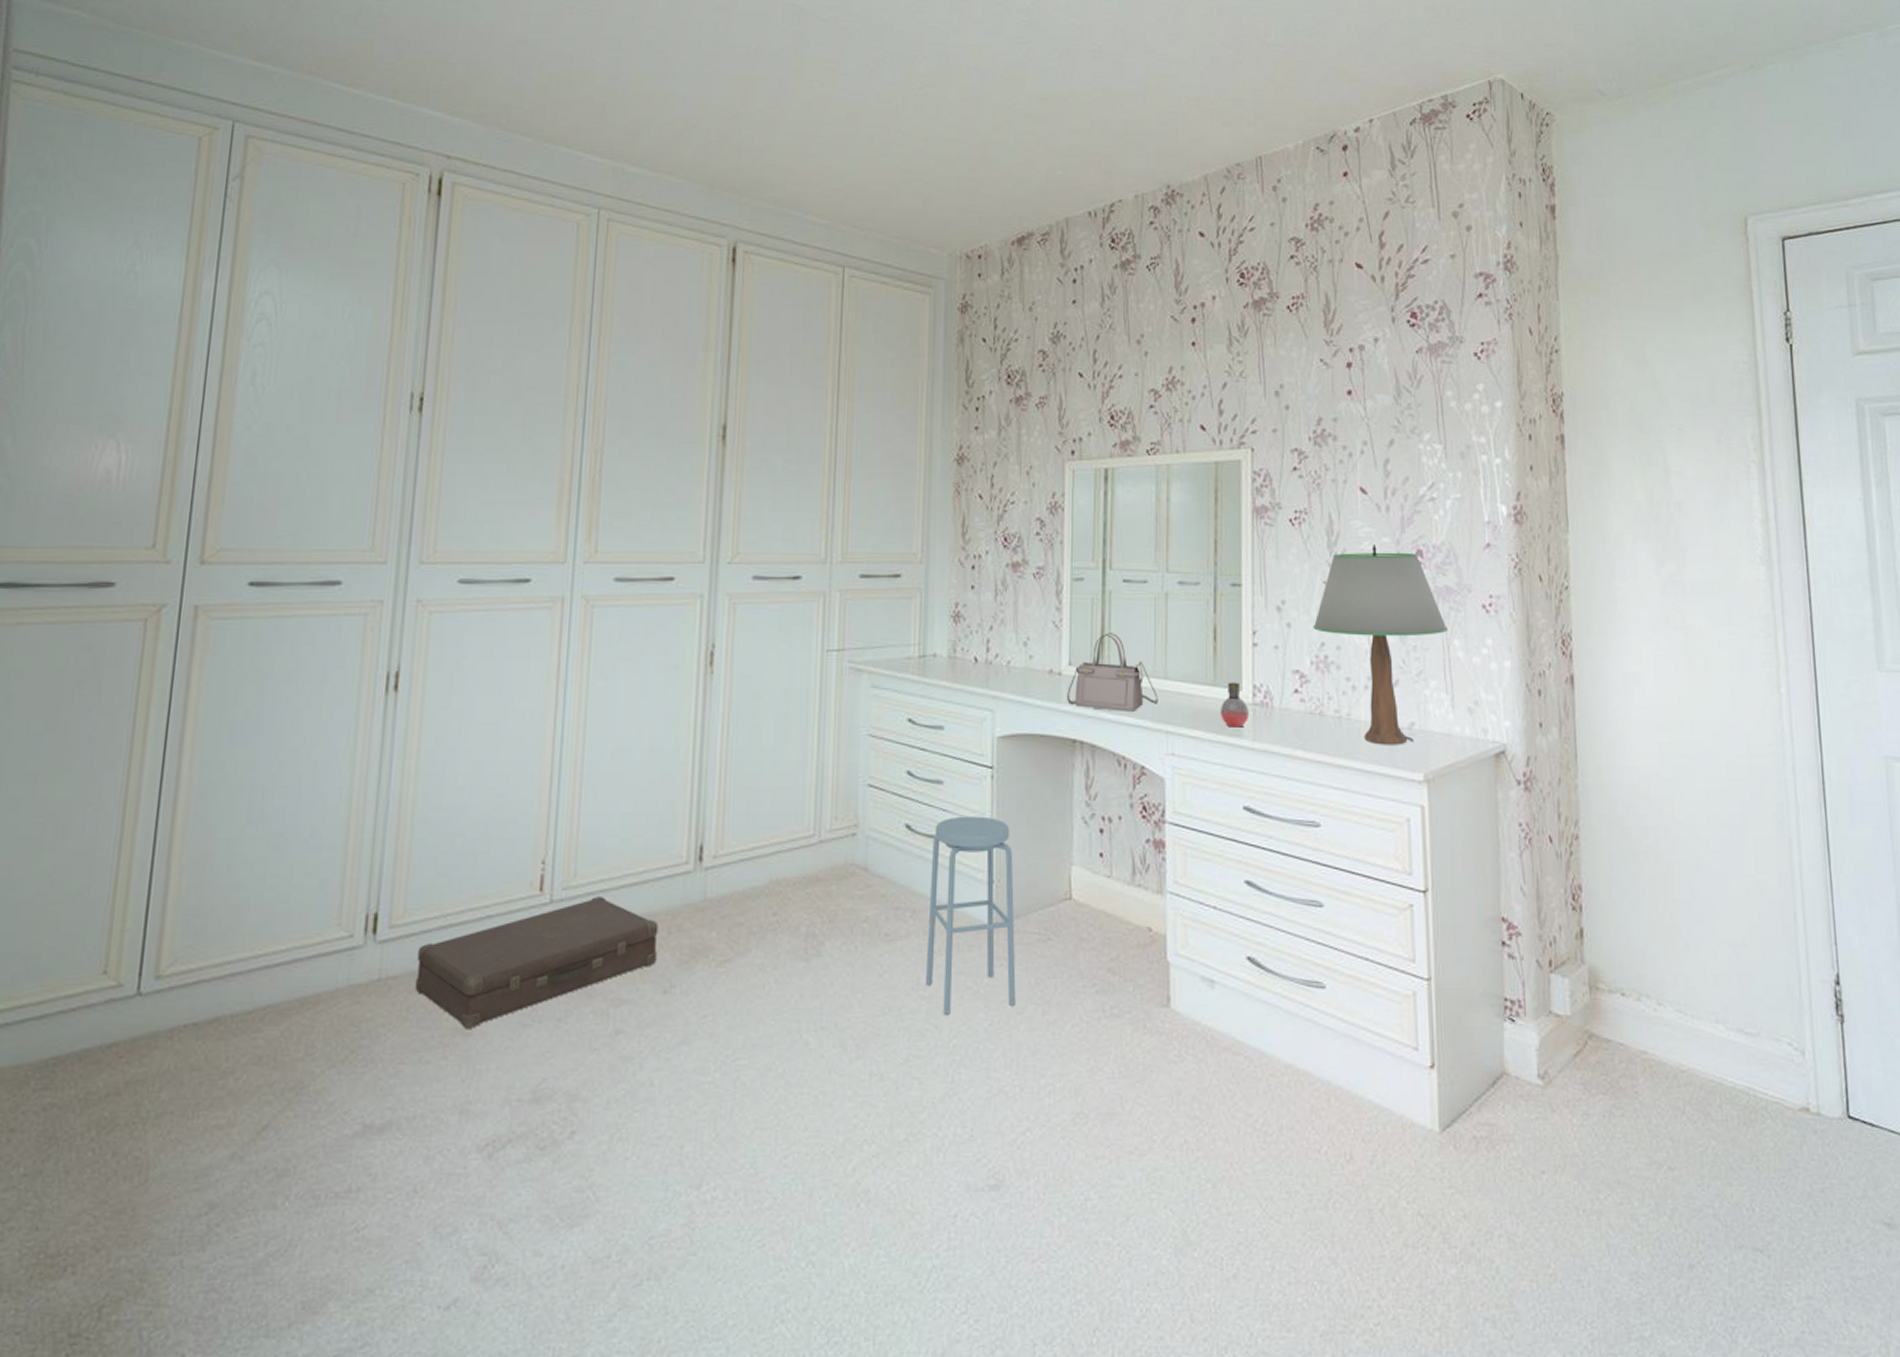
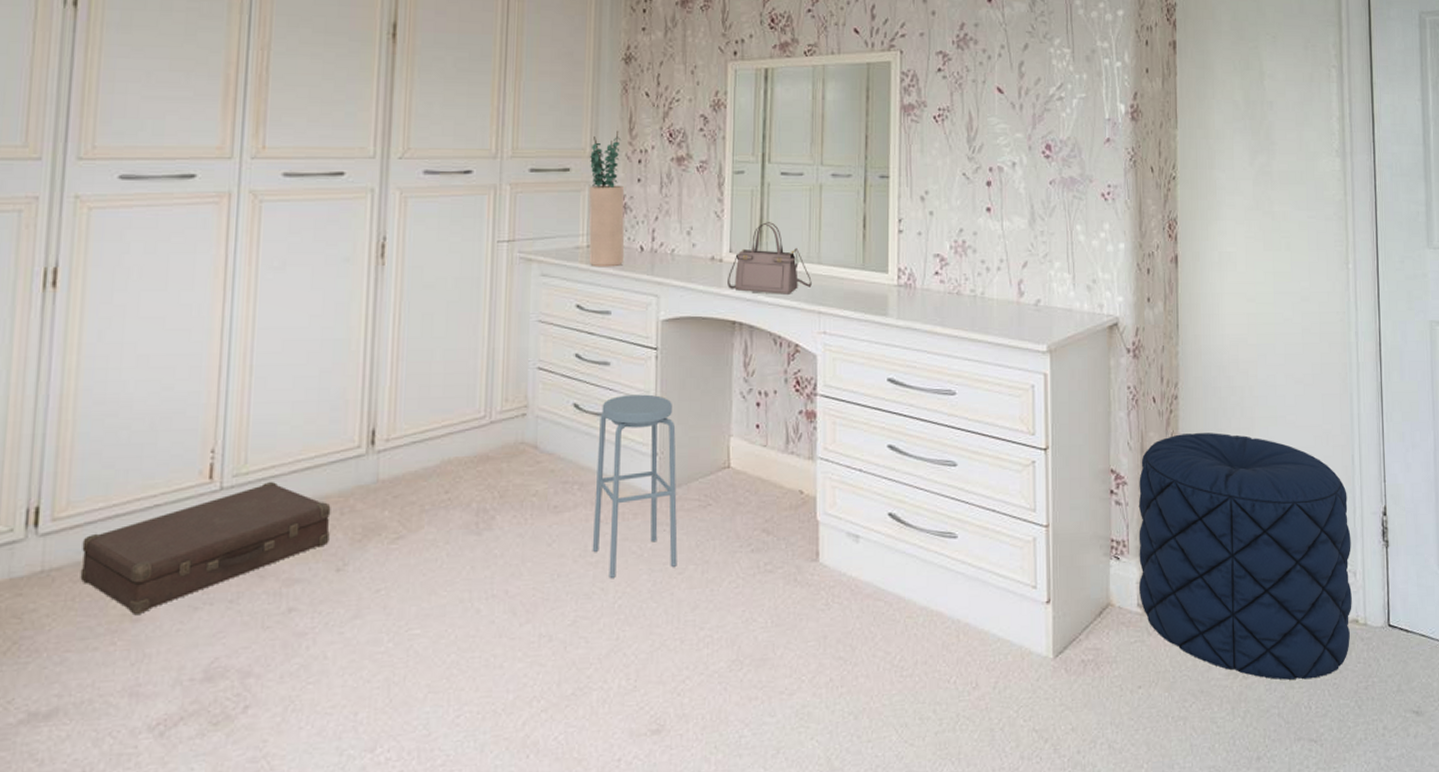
vase: none [920,535,958,679] -> present [588,131,625,267]
perfume bottle: present [1219,682,1250,728] -> none [867,266,895,307]
table lamp: present [1313,543,1448,745] -> none [952,138,1071,320]
pouf: none [1535,879,1801,1176] -> present [1139,433,1352,680]

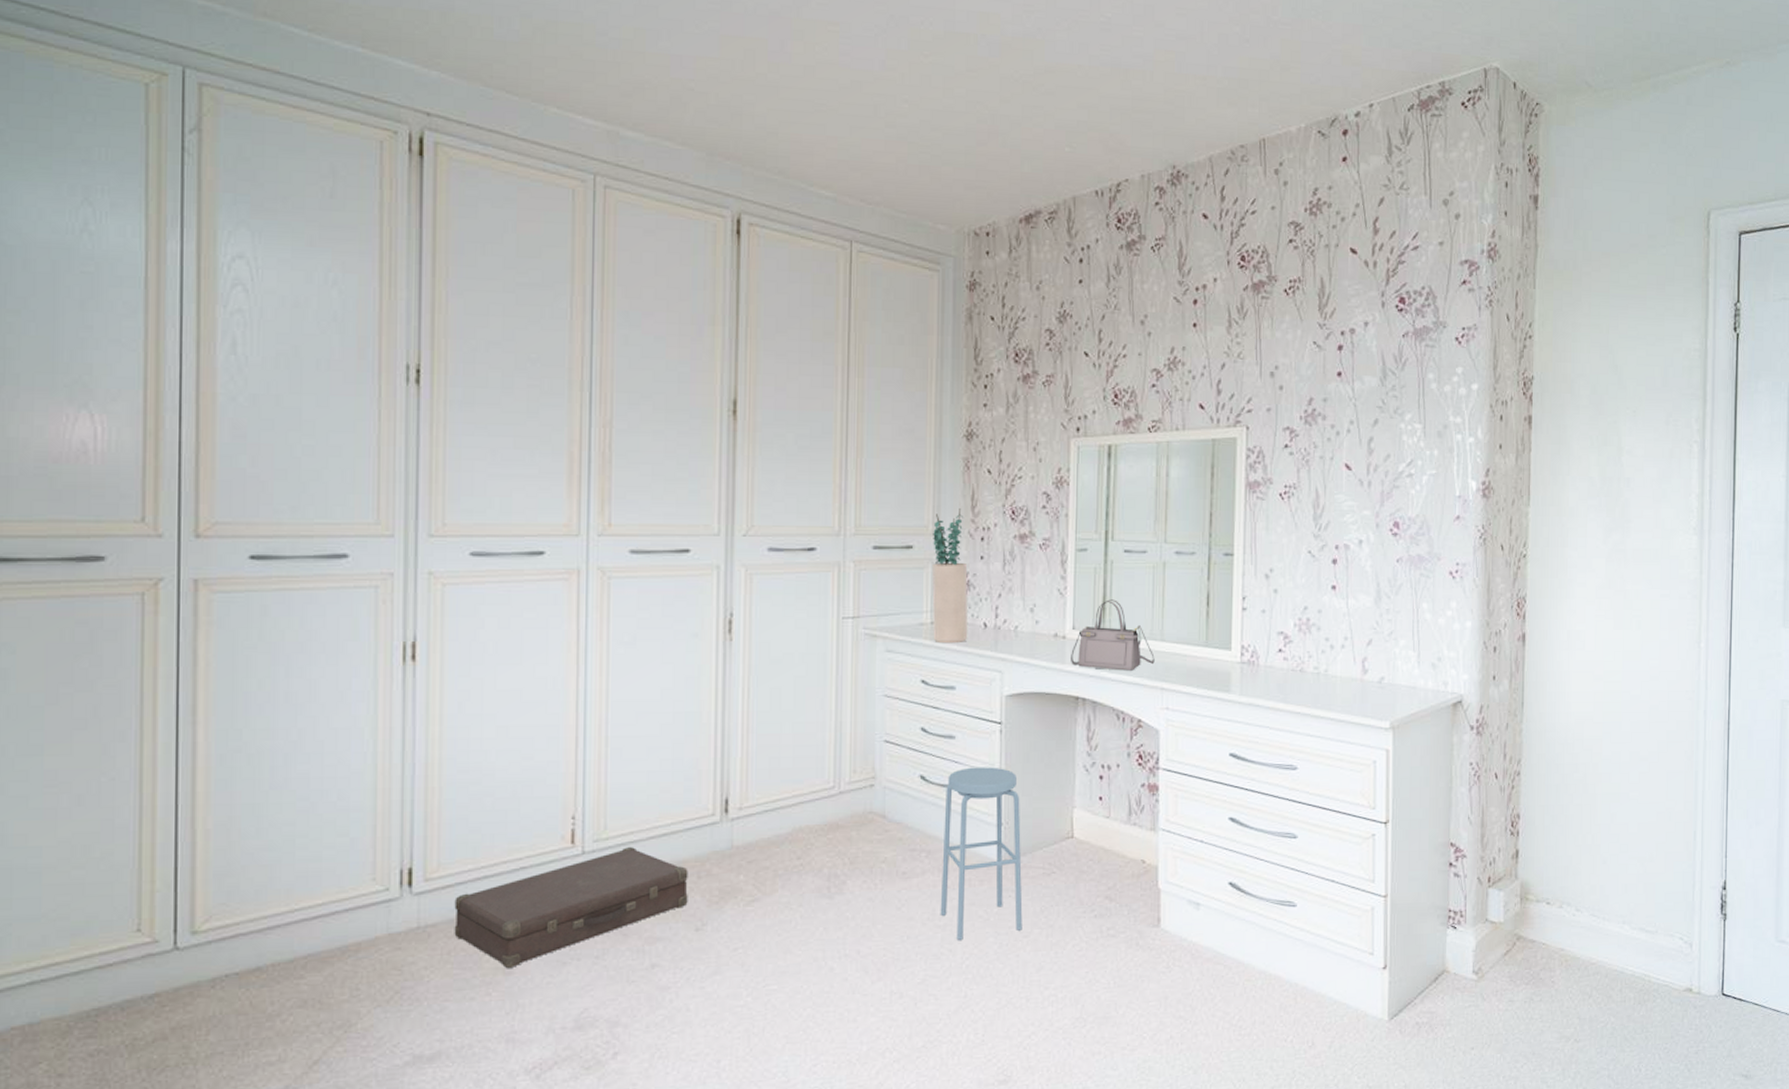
pouf: present [1139,433,1352,680] -> none [1475,808,1689,1044]

